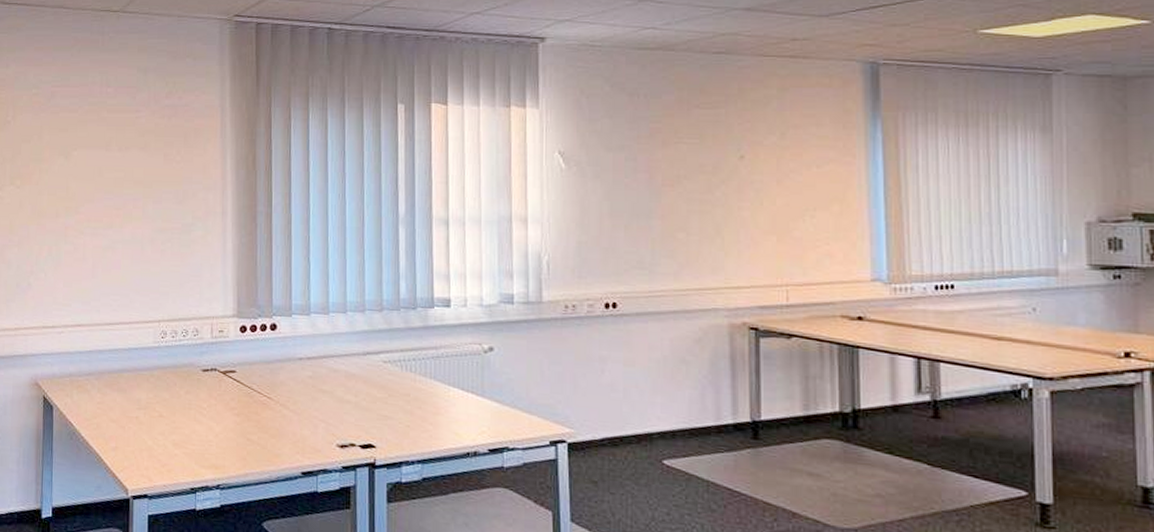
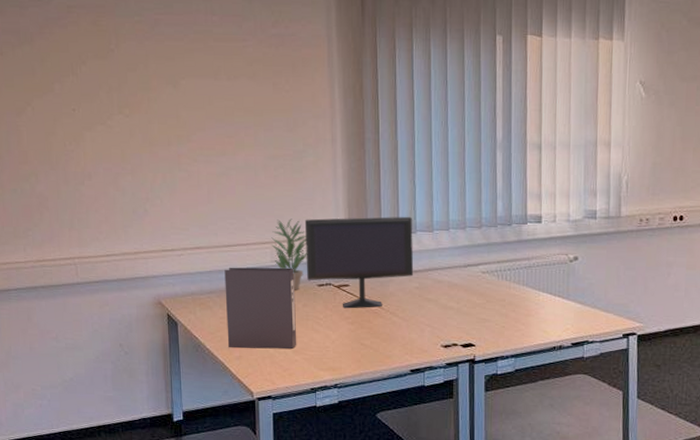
binder: none [104,347,178,441] -> present [224,267,297,349]
potted plant: none [155,296,192,377] -> present [271,219,307,292]
computer monitor: none [190,296,307,398] -> present [304,216,414,309]

